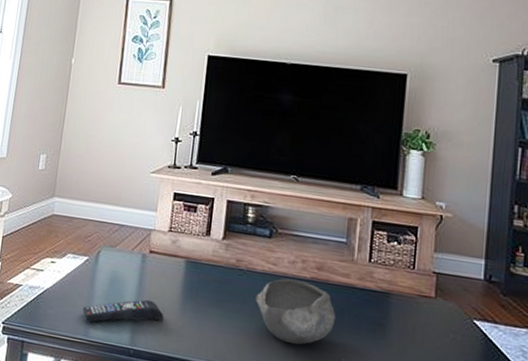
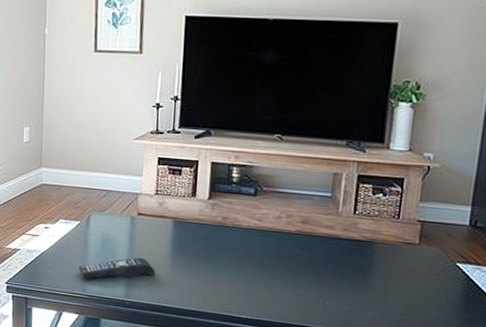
bowl: present [255,278,336,345] -> none [242,232,321,292]

